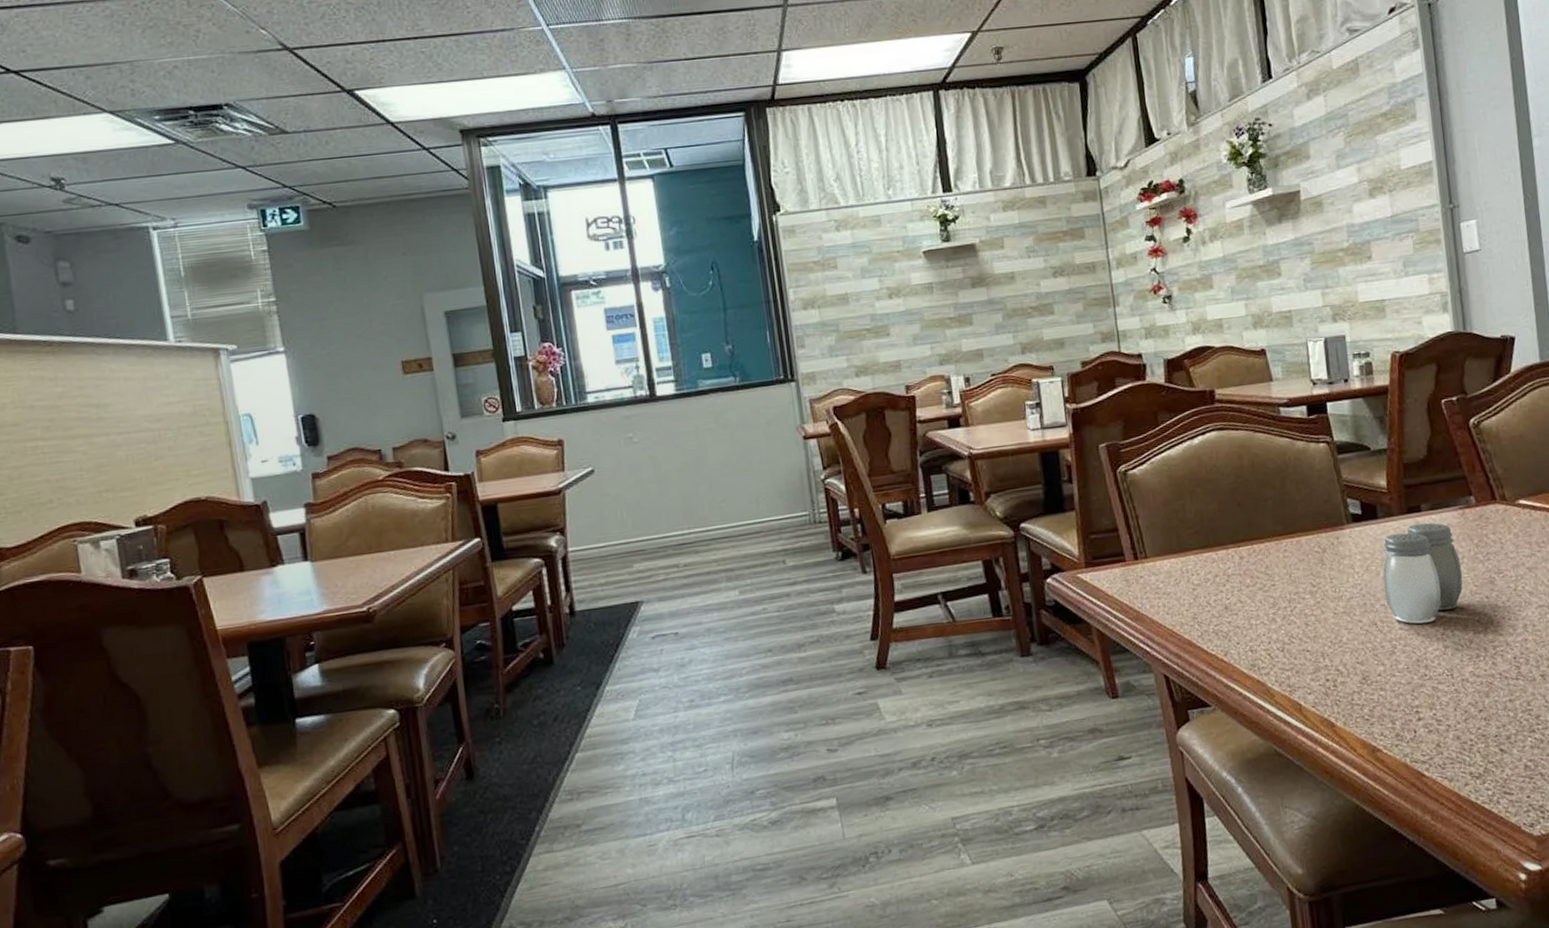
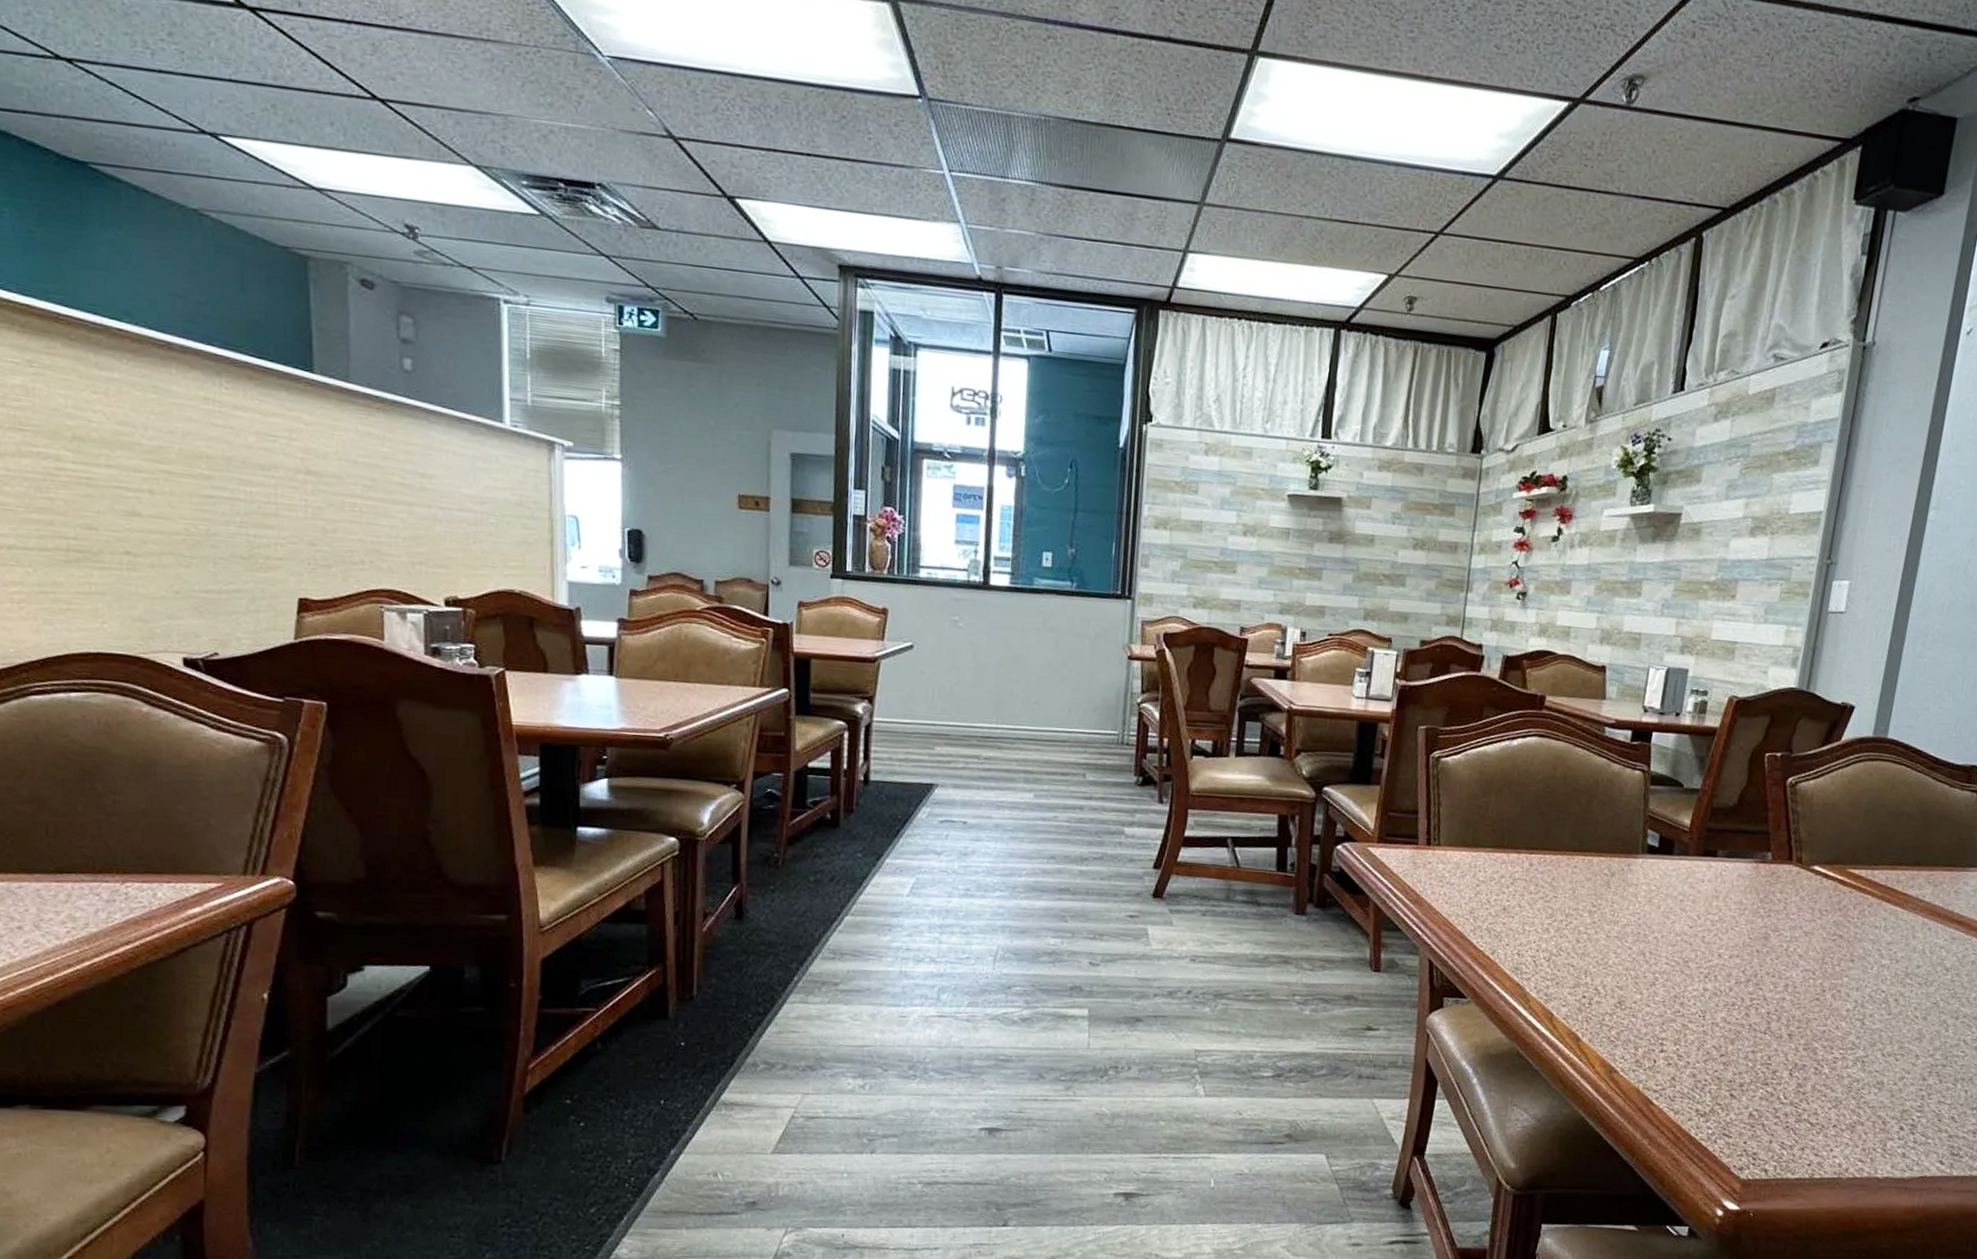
salt and pepper shaker: present [1382,522,1463,624] -> none [1659,867,1742,963]

